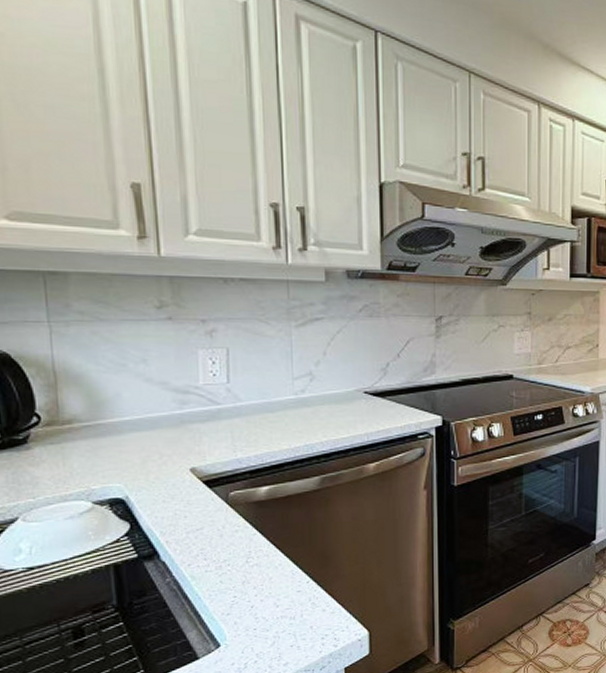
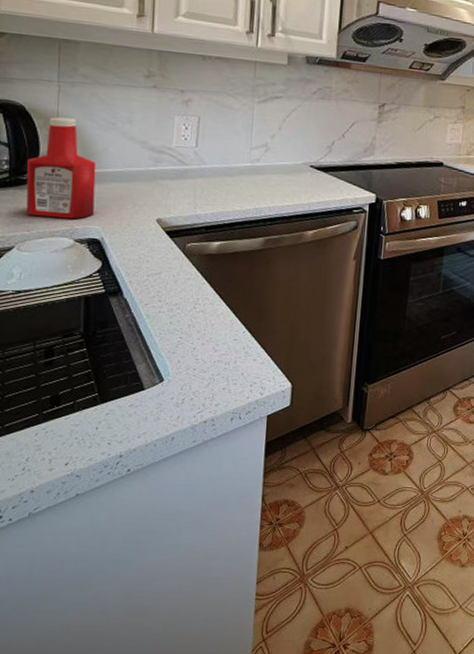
ketchup bottle: none [21,363,113,481] -> present [26,117,96,220]

